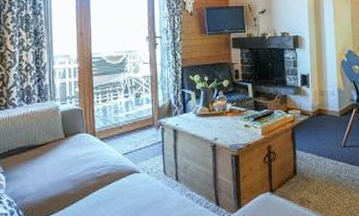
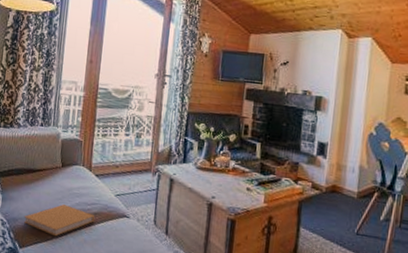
book: none [32,172,106,205] -> present [24,203,95,237]

